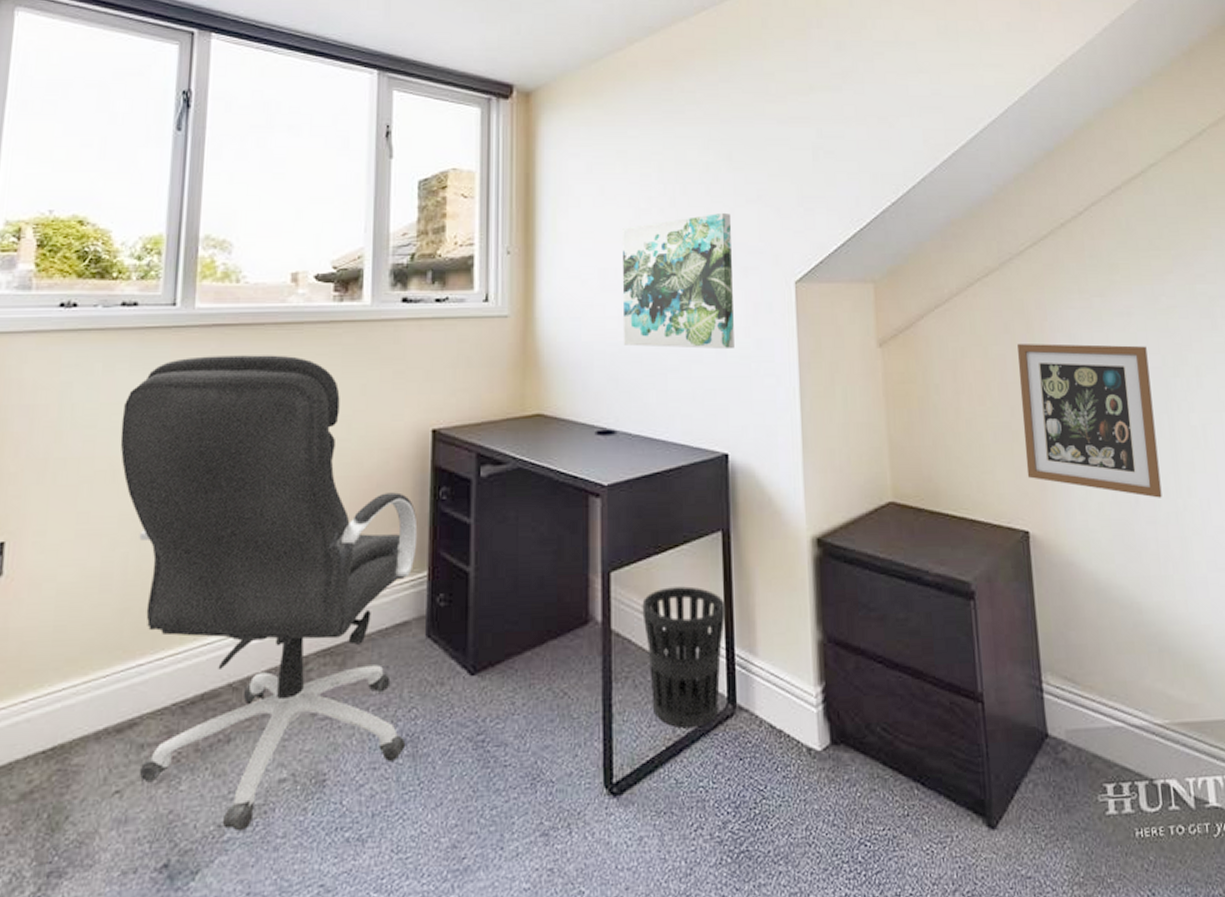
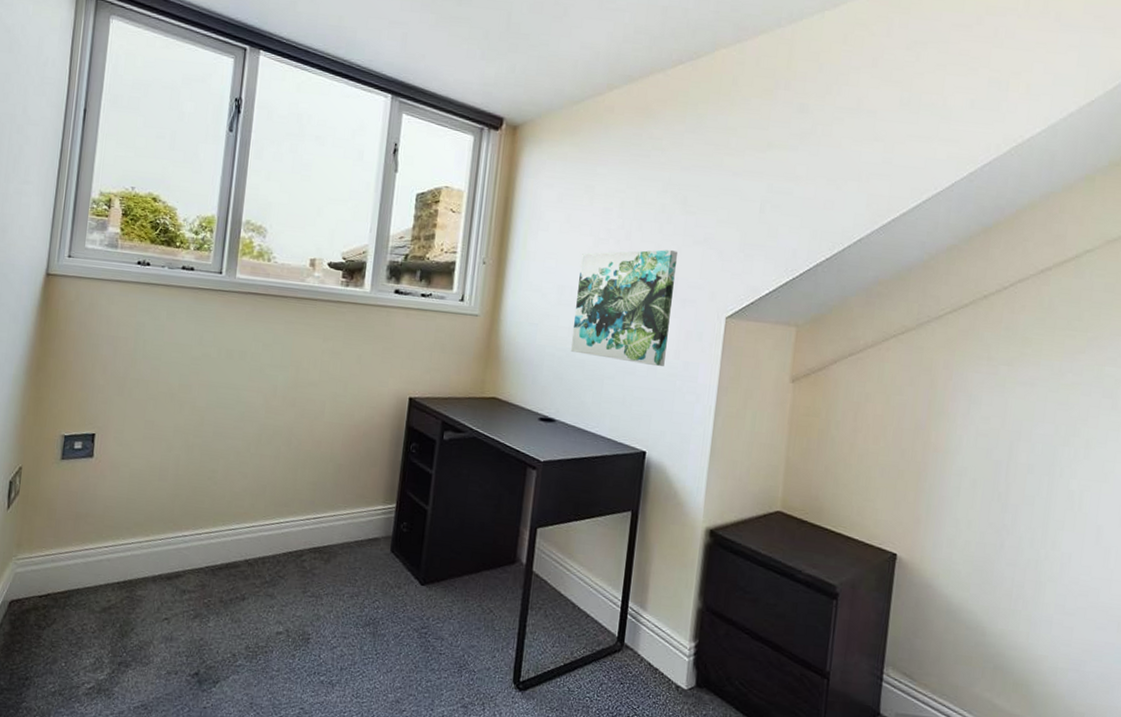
office chair: present [120,355,418,832] -> none [177,316,391,662]
wastebasket: present [642,586,726,729] -> none [558,547,627,654]
picture frame: present [1018,343,1162,498] -> none [905,397,1043,546]

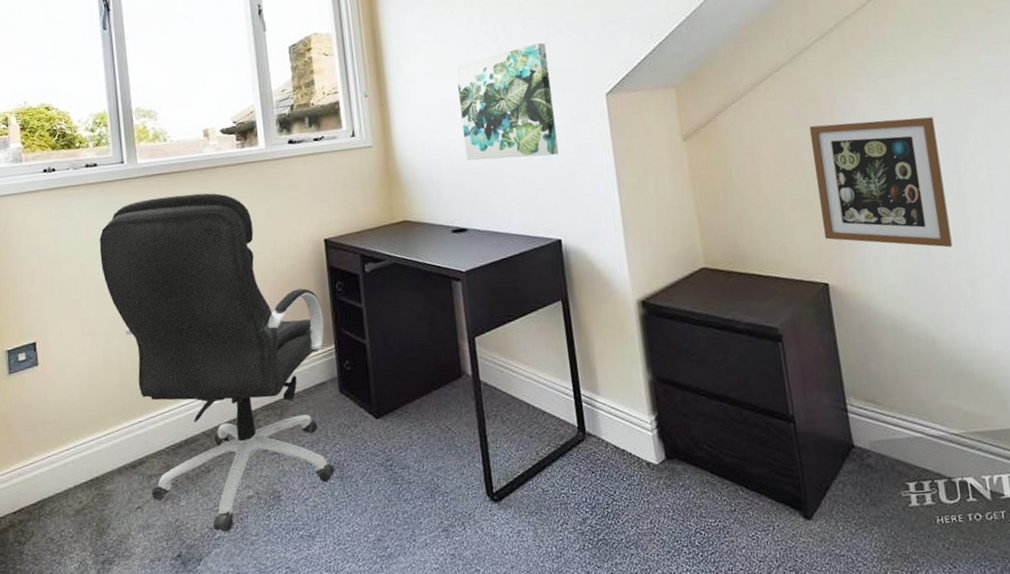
office chair: none [177,316,391,662] -> present [99,193,335,532]
picture frame: none [905,397,1043,546] -> present [810,117,953,248]

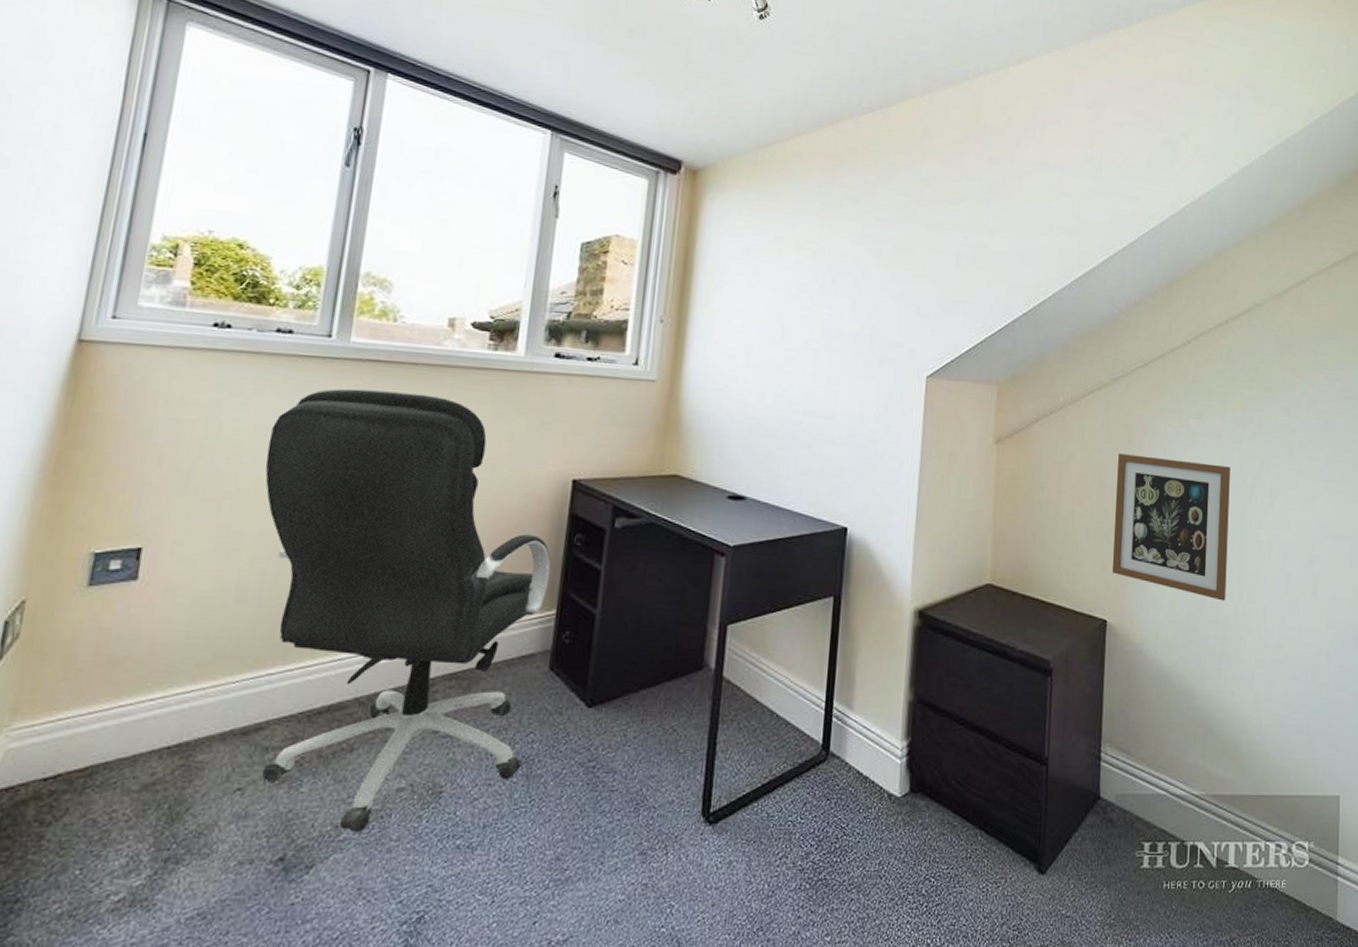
wall art: present [456,43,559,161] -> none [761,305,875,433]

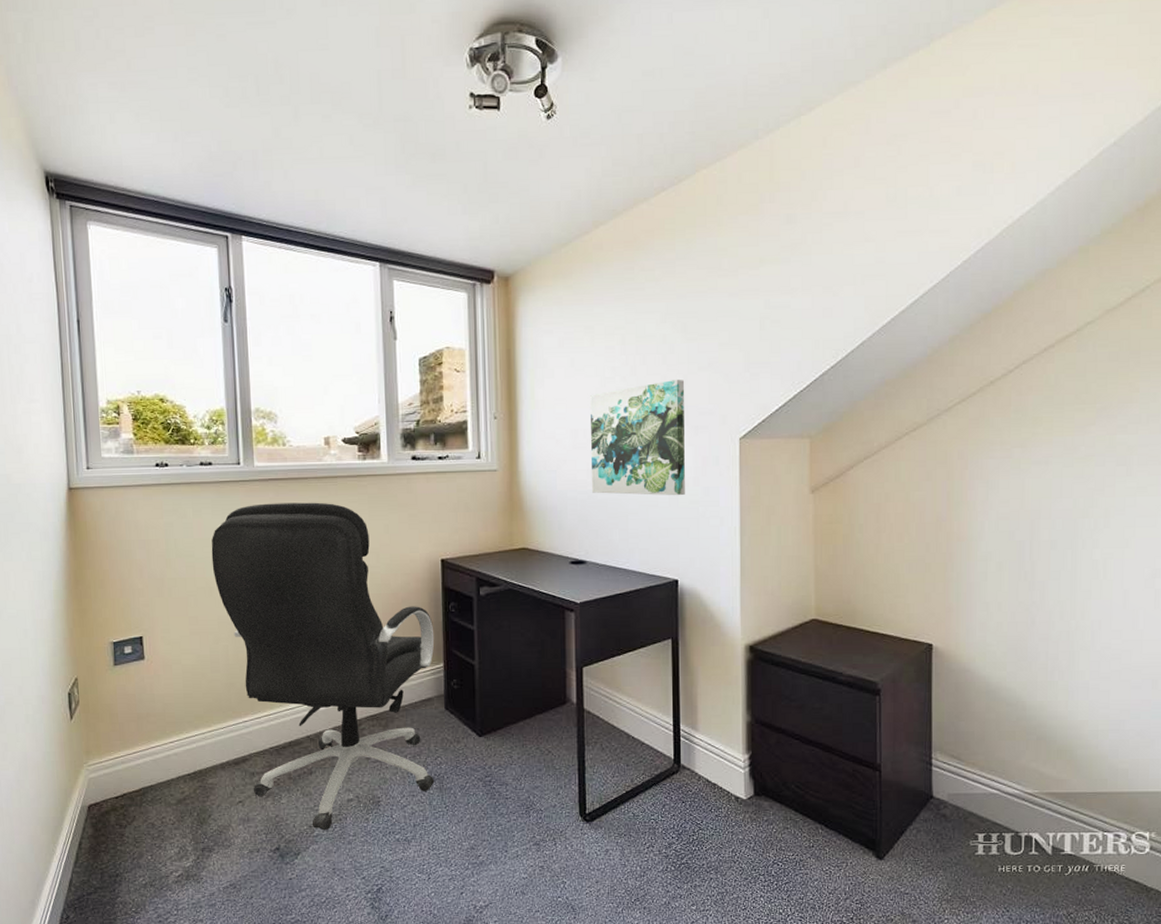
wall art: none [761,305,875,433] -> present [590,380,685,496]
picture frame: present [1112,454,1230,601] -> none [935,489,1060,620]

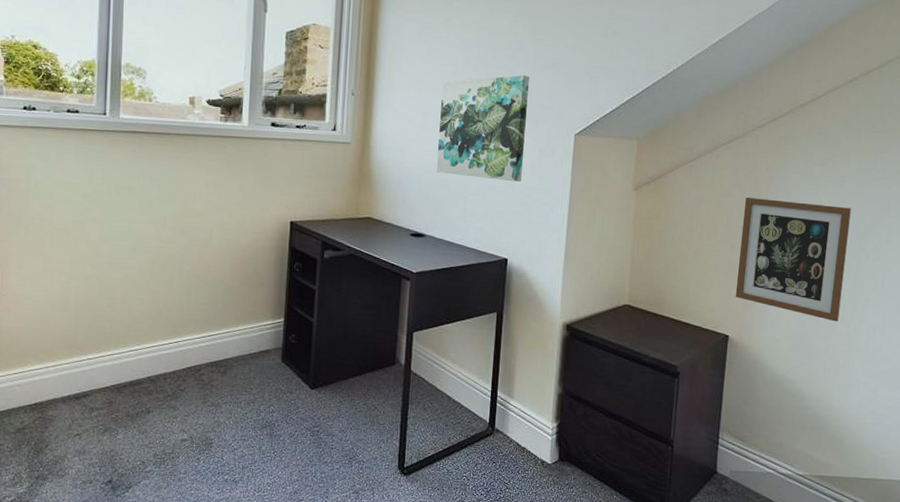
office chair: present [211,502,435,831] -> none [70,154,278,467]
picture frame: none [935,489,1060,620] -> present [735,197,851,322]

